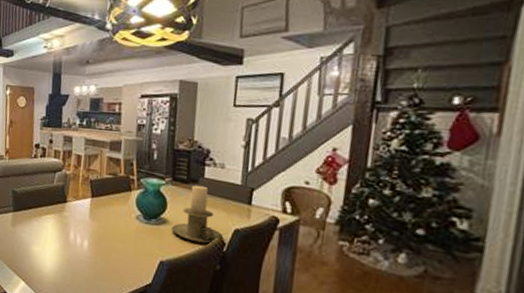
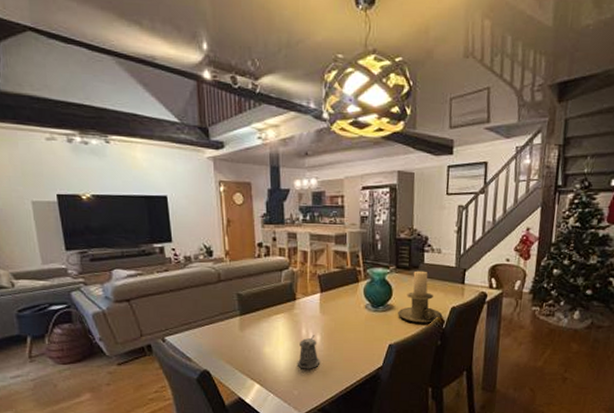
pepper shaker: none [62,240,86,275] -> present [297,335,321,369]

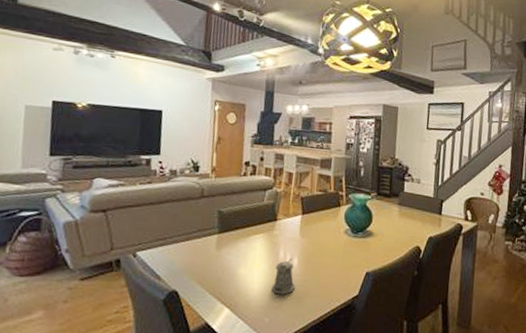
candle holder: present [398,270,443,323] -> none [376,198,420,252]

